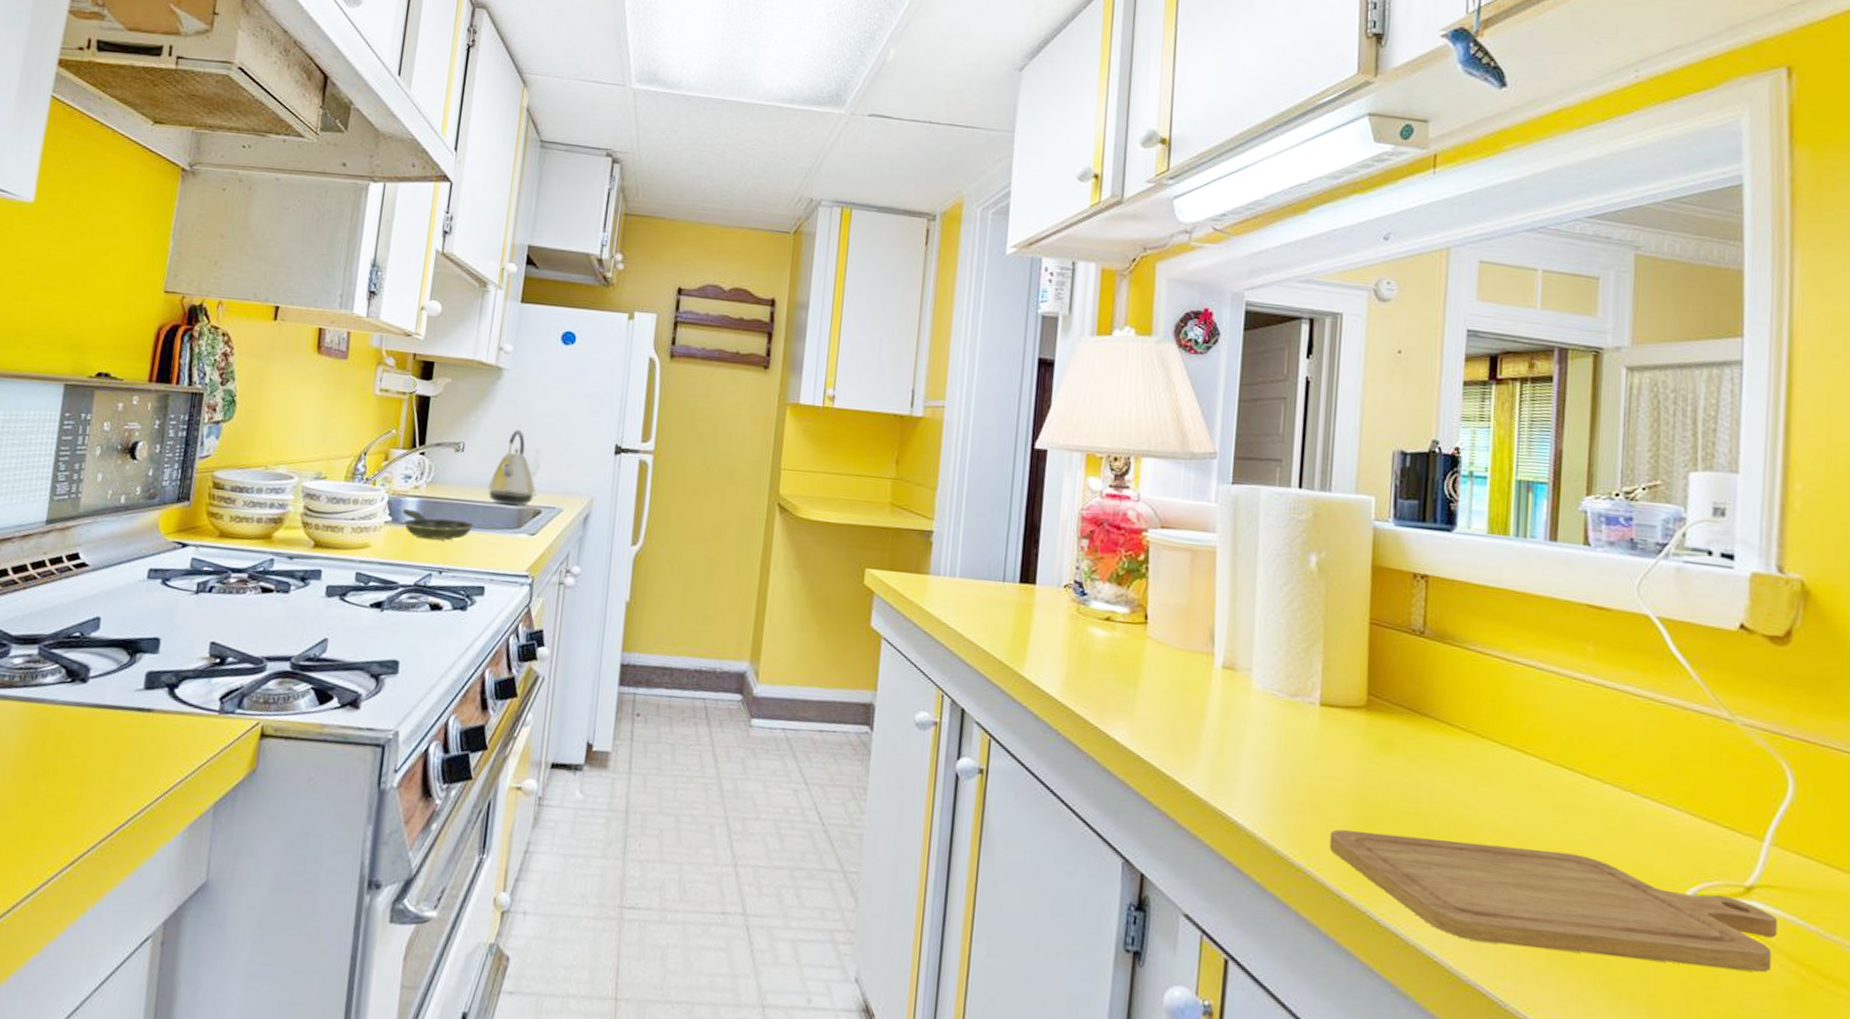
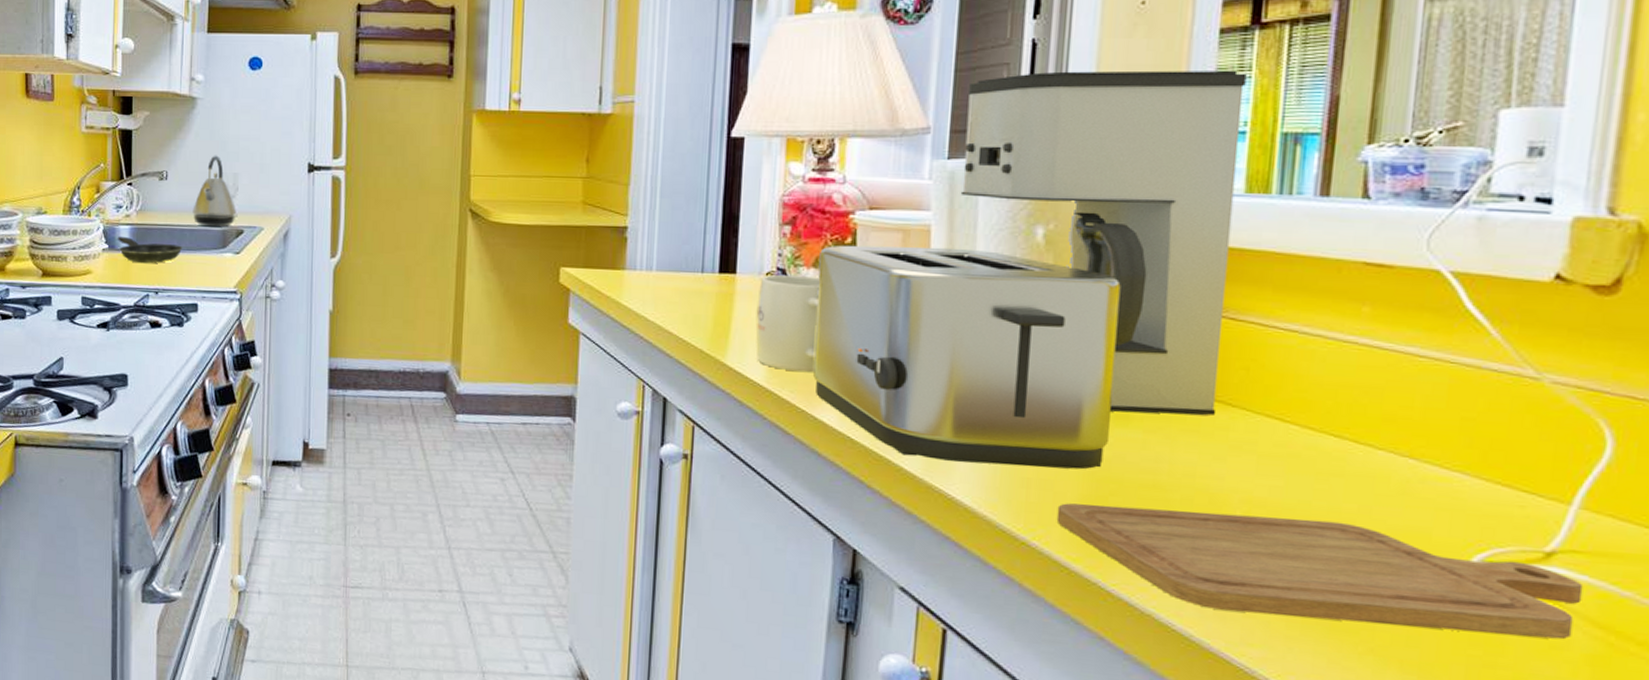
mug: none [1052,588,1114,689] -> present [755,274,820,373]
toaster: none [1106,561,1384,796] -> present [813,245,1121,470]
coffee maker: none [1243,408,1487,745] -> present [960,70,1247,416]

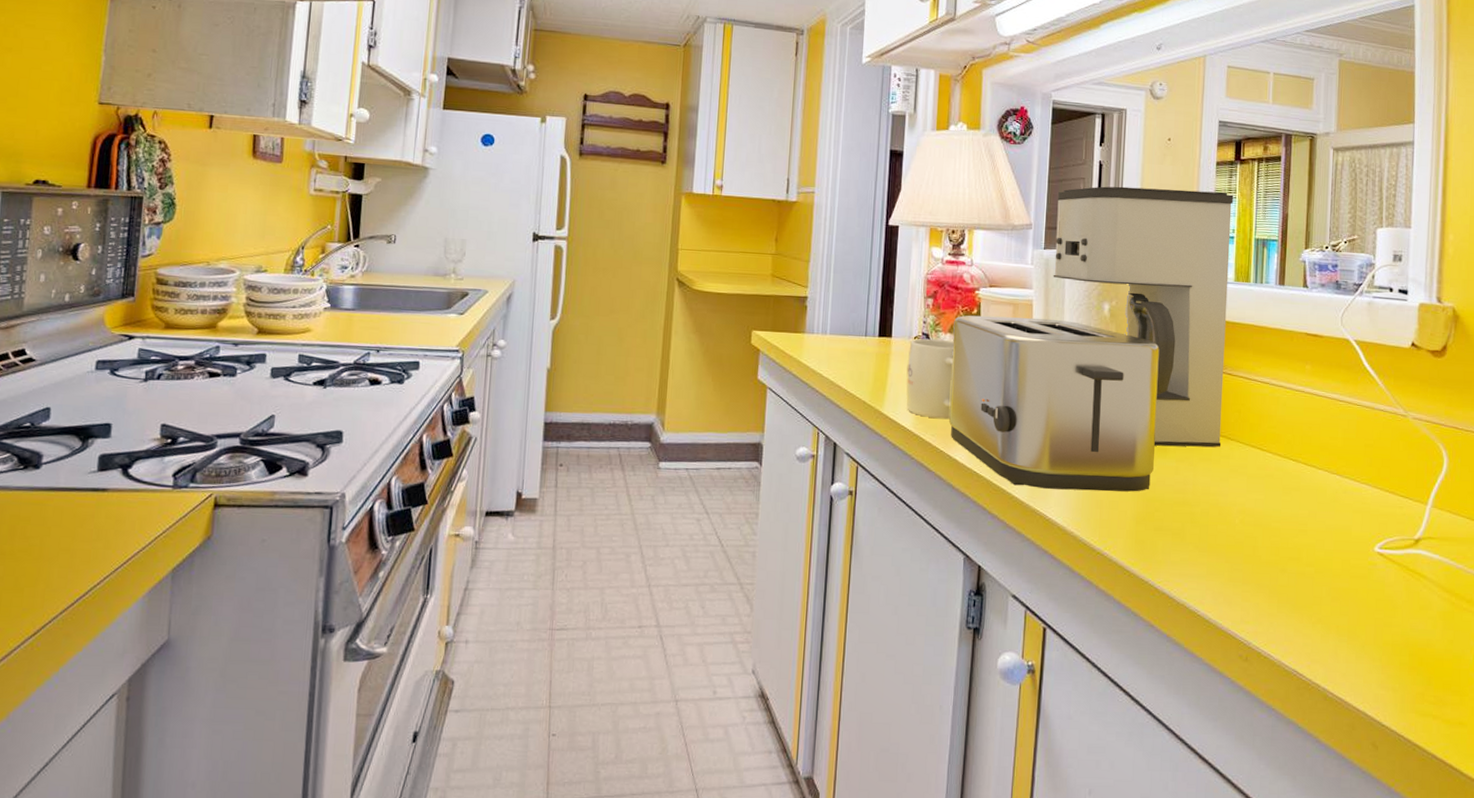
frying pan: present [117,236,183,263] -> none [340,295,408,323]
kettle: present [192,155,237,226] -> none [419,222,463,289]
chopping board: present [1056,503,1584,640] -> none [1120,519,1437,602]

